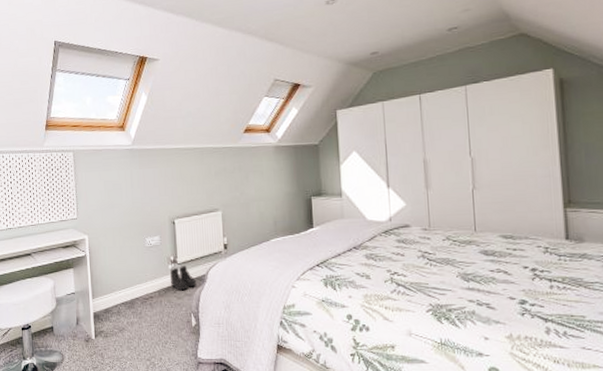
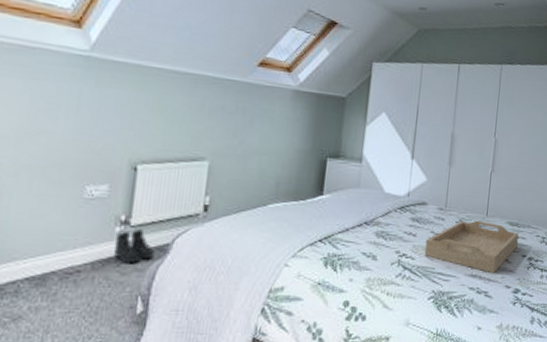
serving tray: none [414,236,516,286] -> present [424,220,519,274]

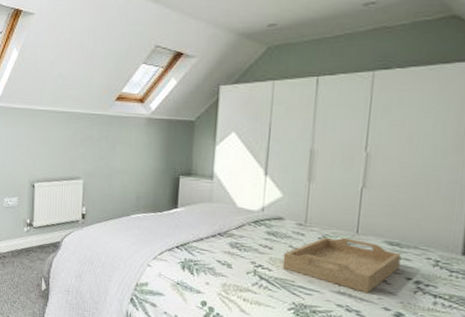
boots: present [114,228,155,263] -> none [25,229,51,254]

